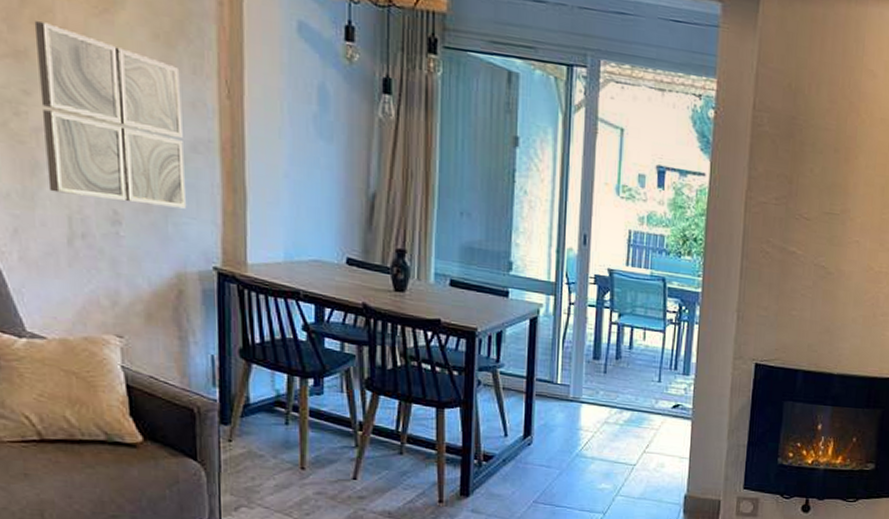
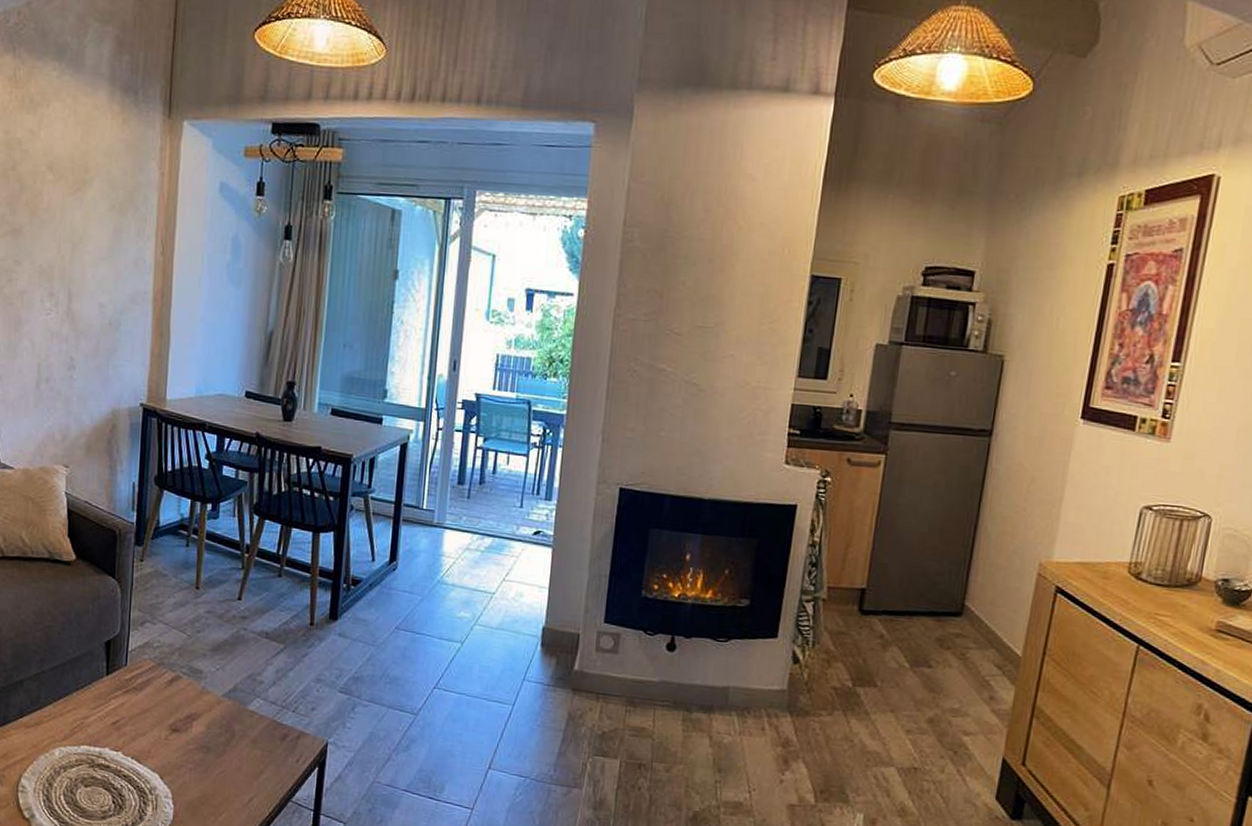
wall art: present [34,21,187,209] -> none [26,204,128,353]

